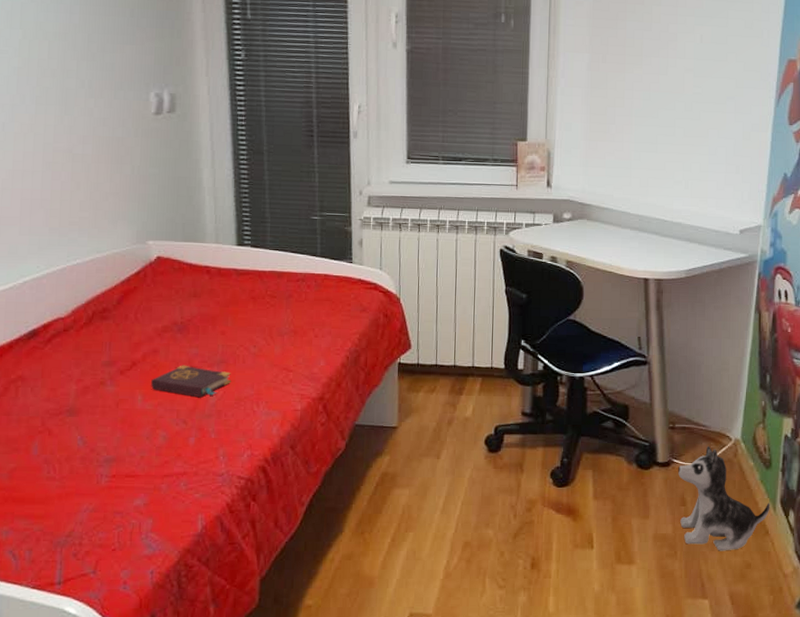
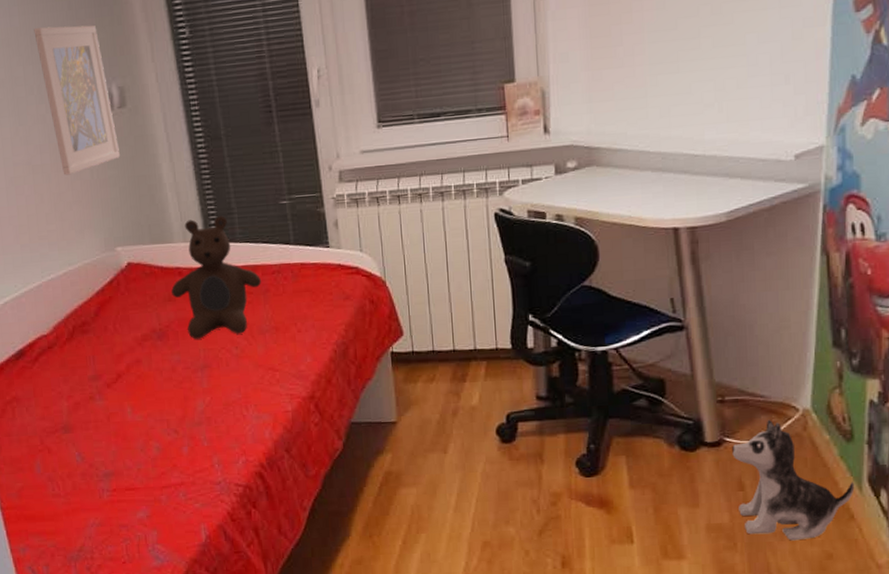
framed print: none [93,28,163,168] -> present [34,25,120,176]
book: present [151,365,232,398] -> none [138,373,218,406]
teddy bear: none [197,223,286,335] -> present [171,216,262,339]

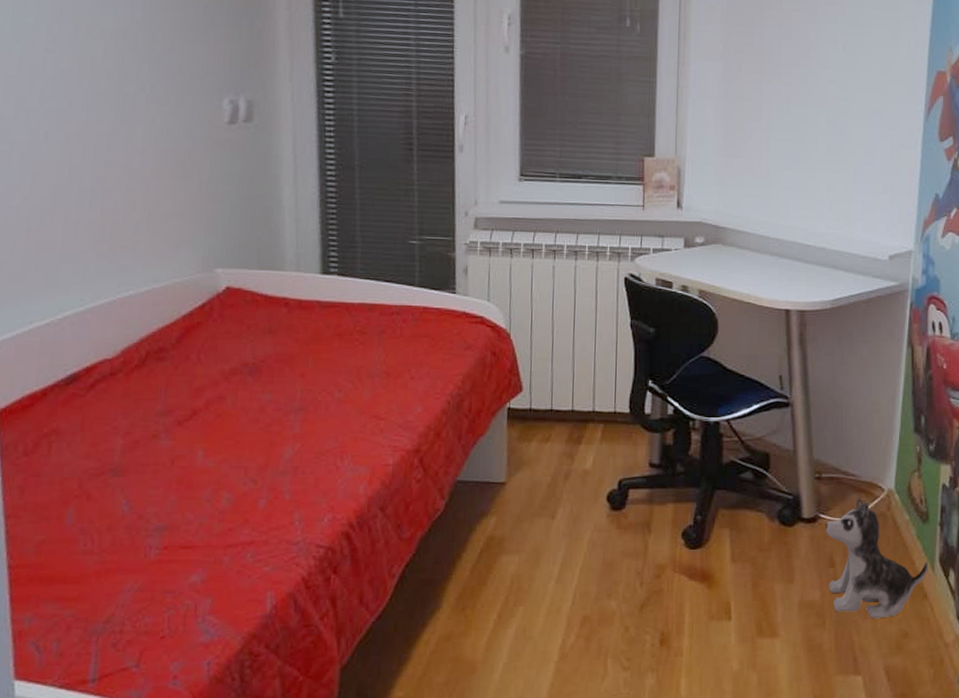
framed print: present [34,25,120,176] -> none [158,25,237,184]
teddy bear: present [171,216,262,339] -> none [273,248,379,378]

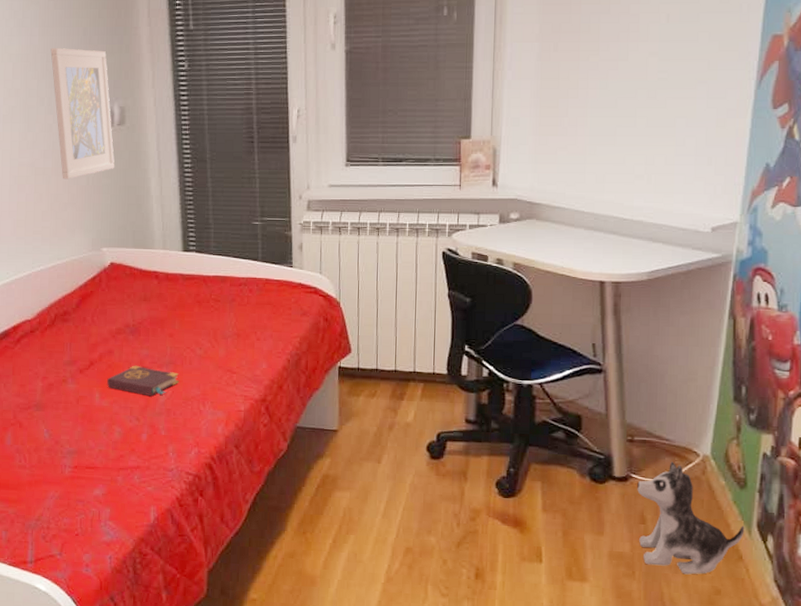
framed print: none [158,25,237,184] -> present [50,48,115,180]
book: none [214,413,312,452] -> present [107,365,180,397]

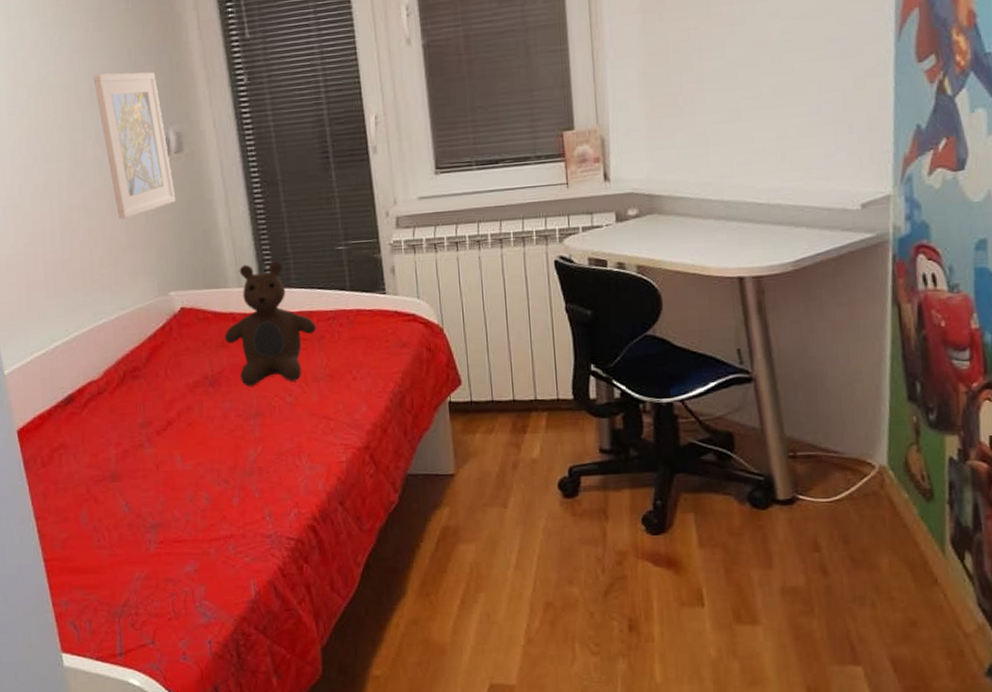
book: present [107,365,180,397] -> none [188,420,270,455]
teddy bear: none [147,229,229,337] -> present [225,261,317,386]
plush toy: present [637,461,745,575] -> none [806,476,937,606]

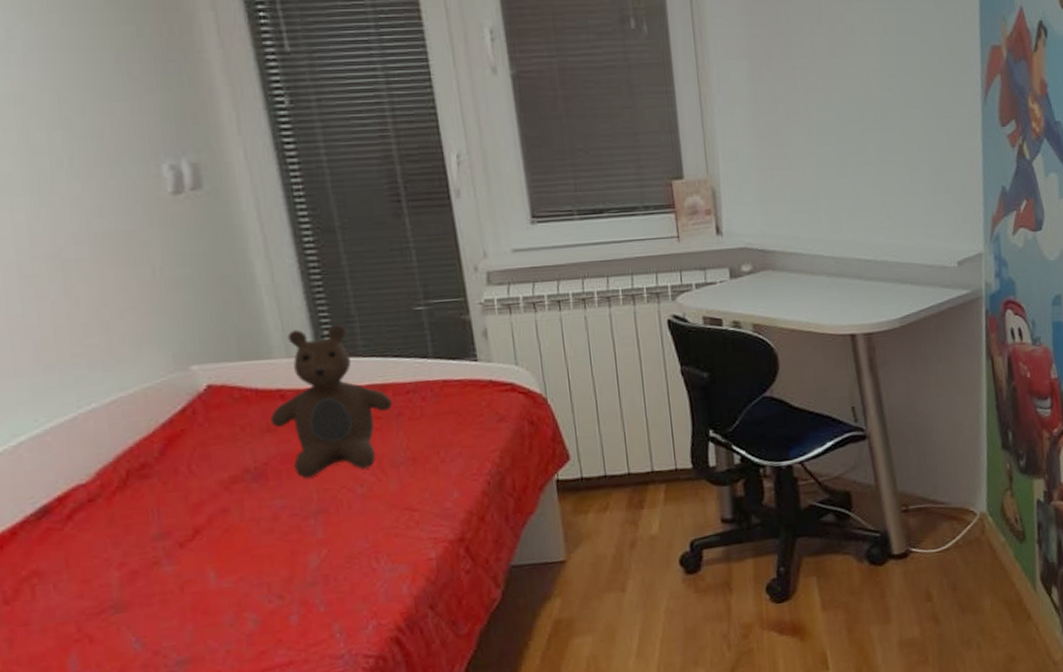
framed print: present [93,72,175,220] -> none [63,82,194,274]

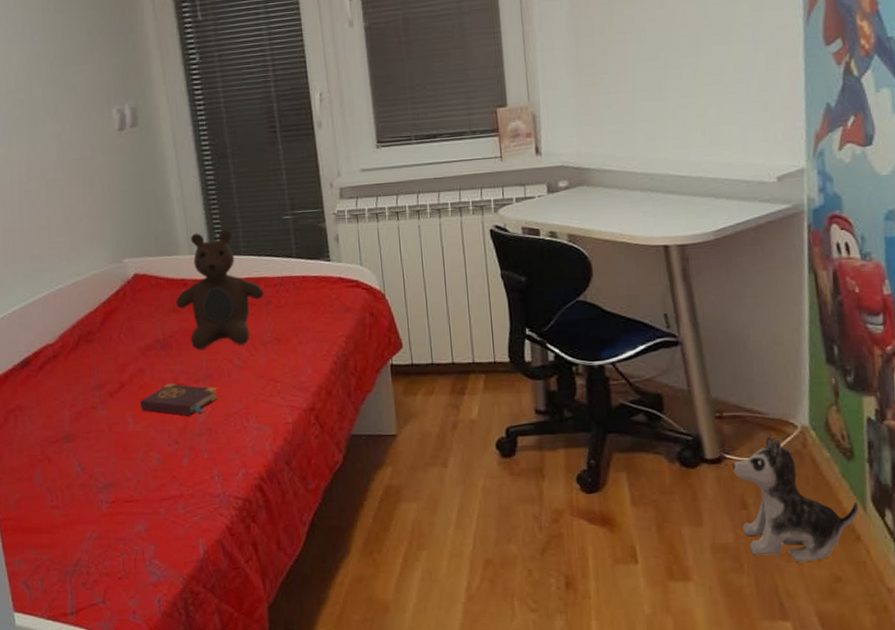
book: none [225,522,337,563] -> present [140,383,219,416]
plush toy: none [918,525,1030,648] -> present [732,436,859,563]

